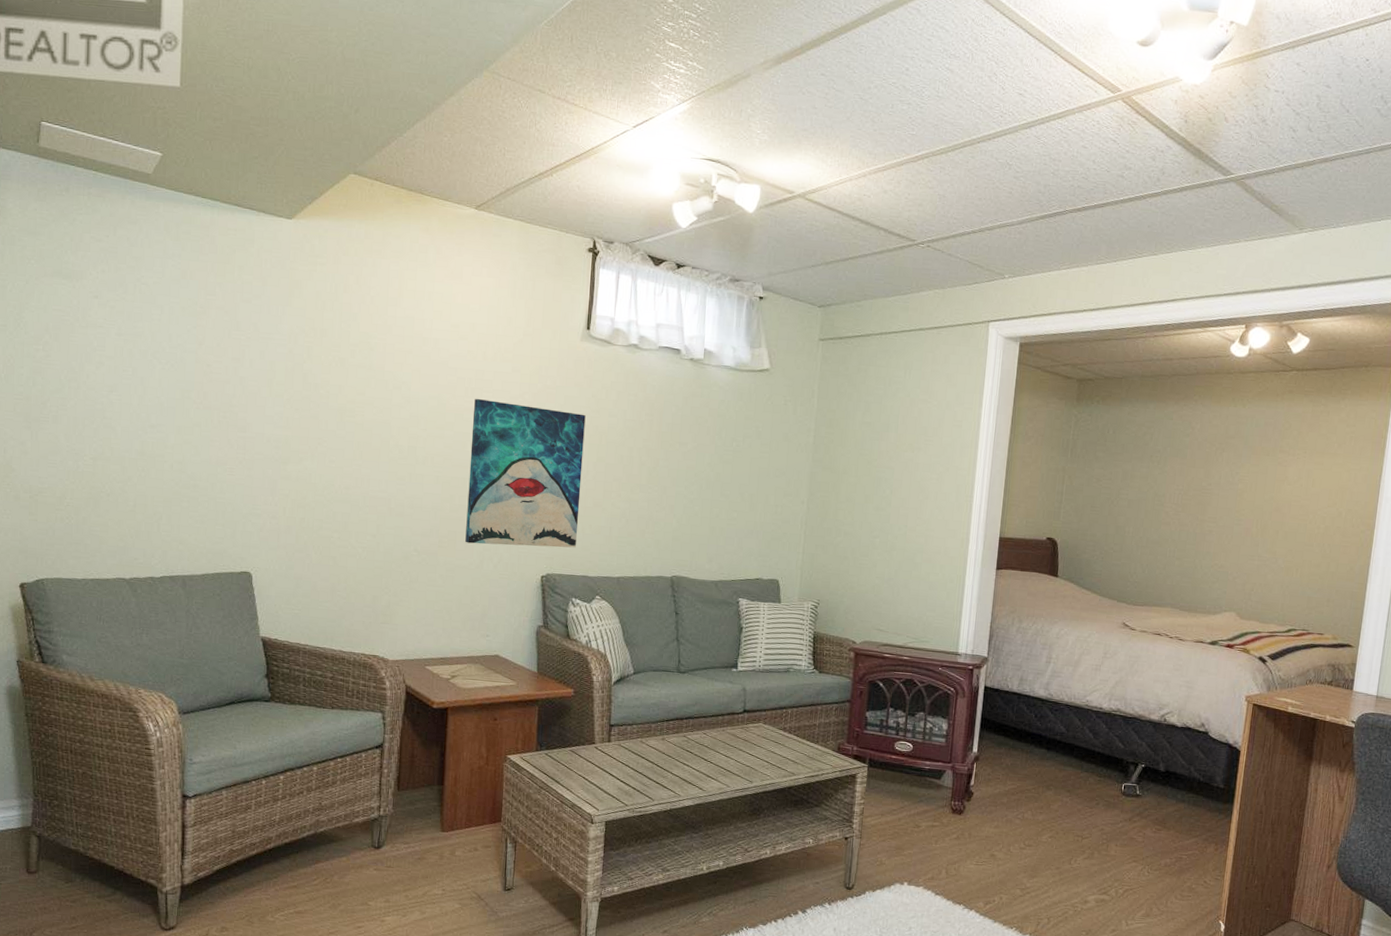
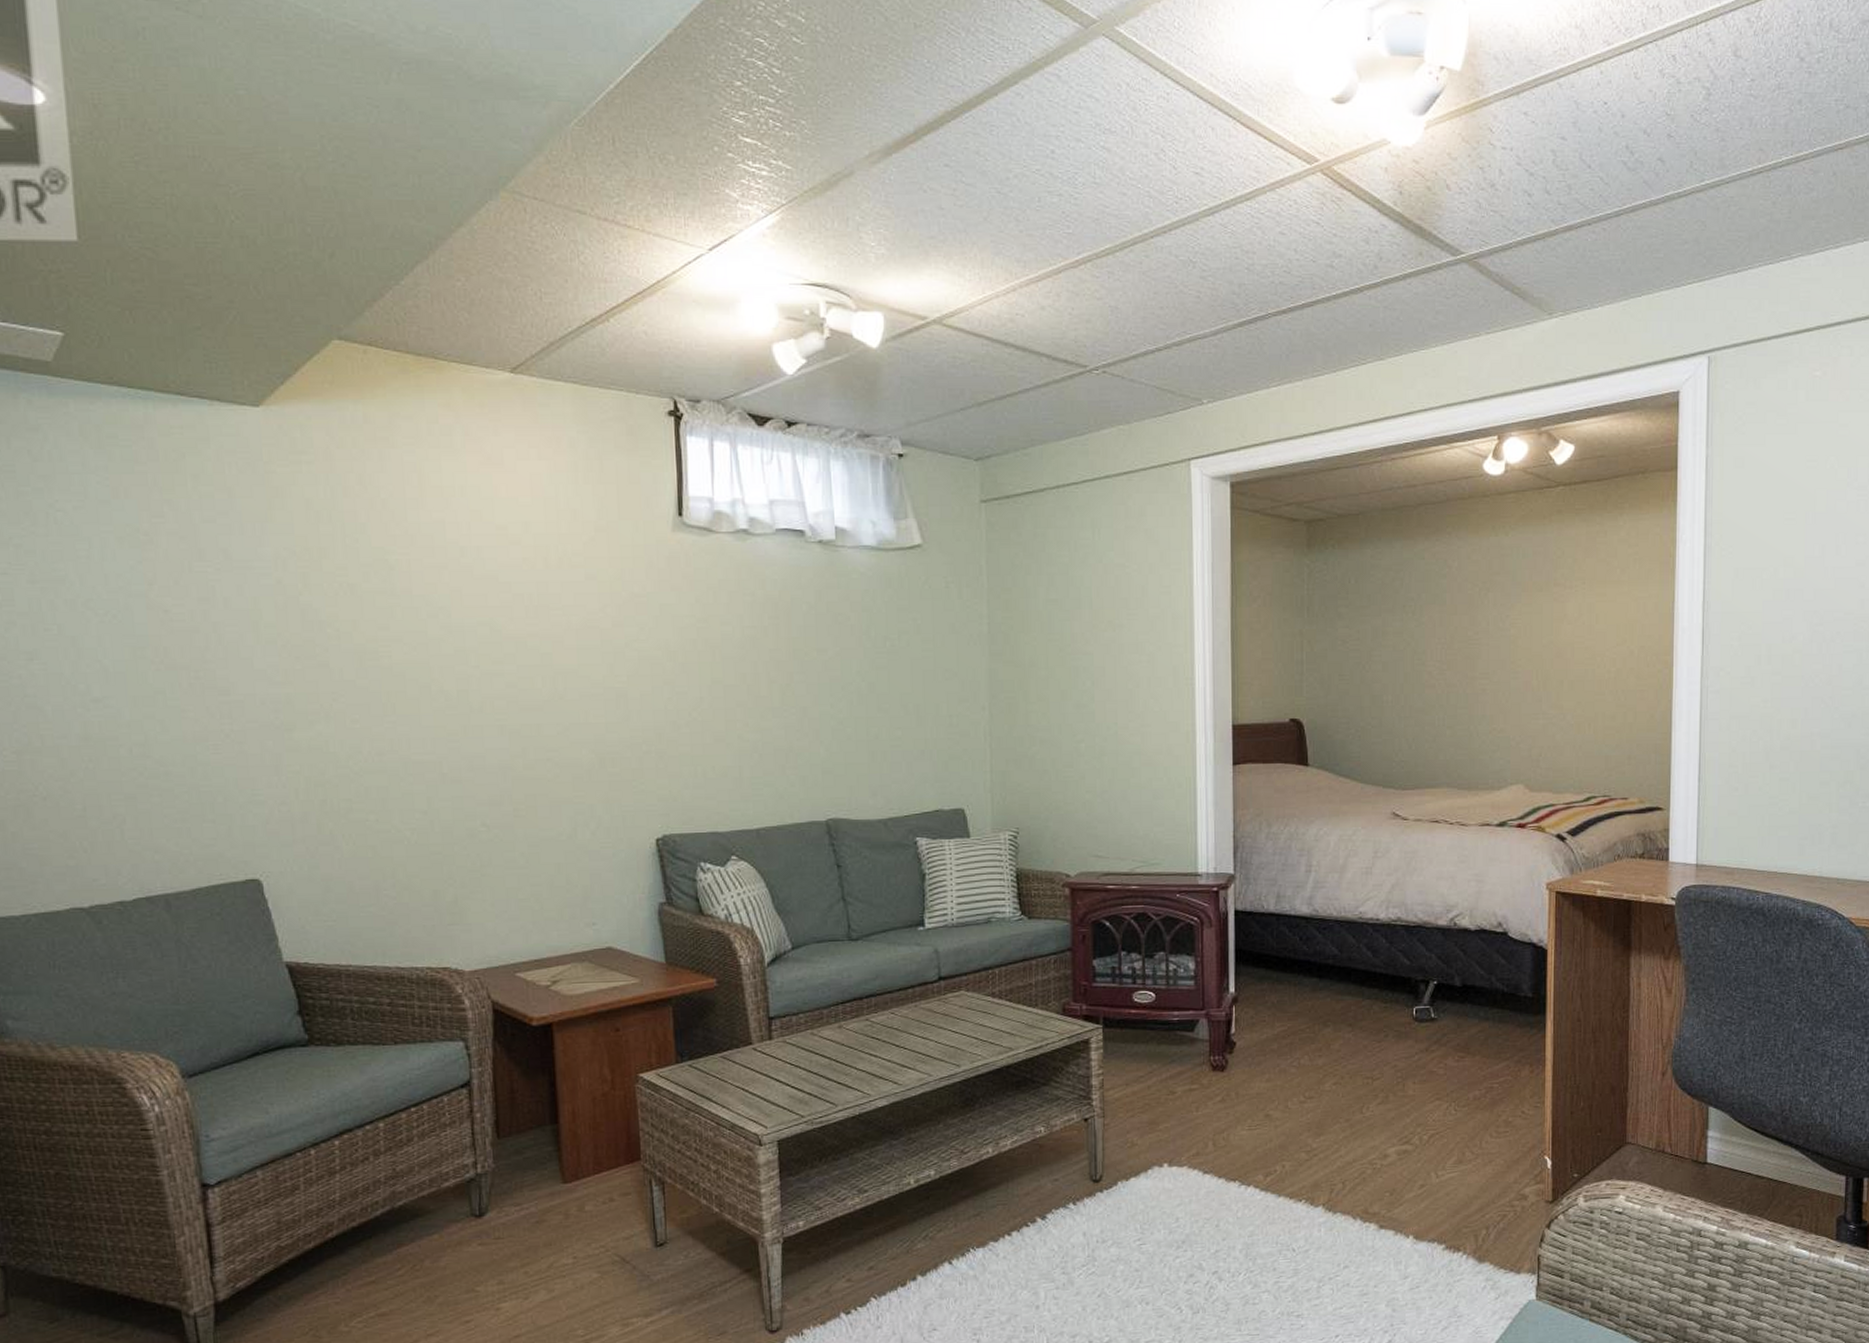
wall art: present [465,398,586,548] -> none [540,618,697,808]

